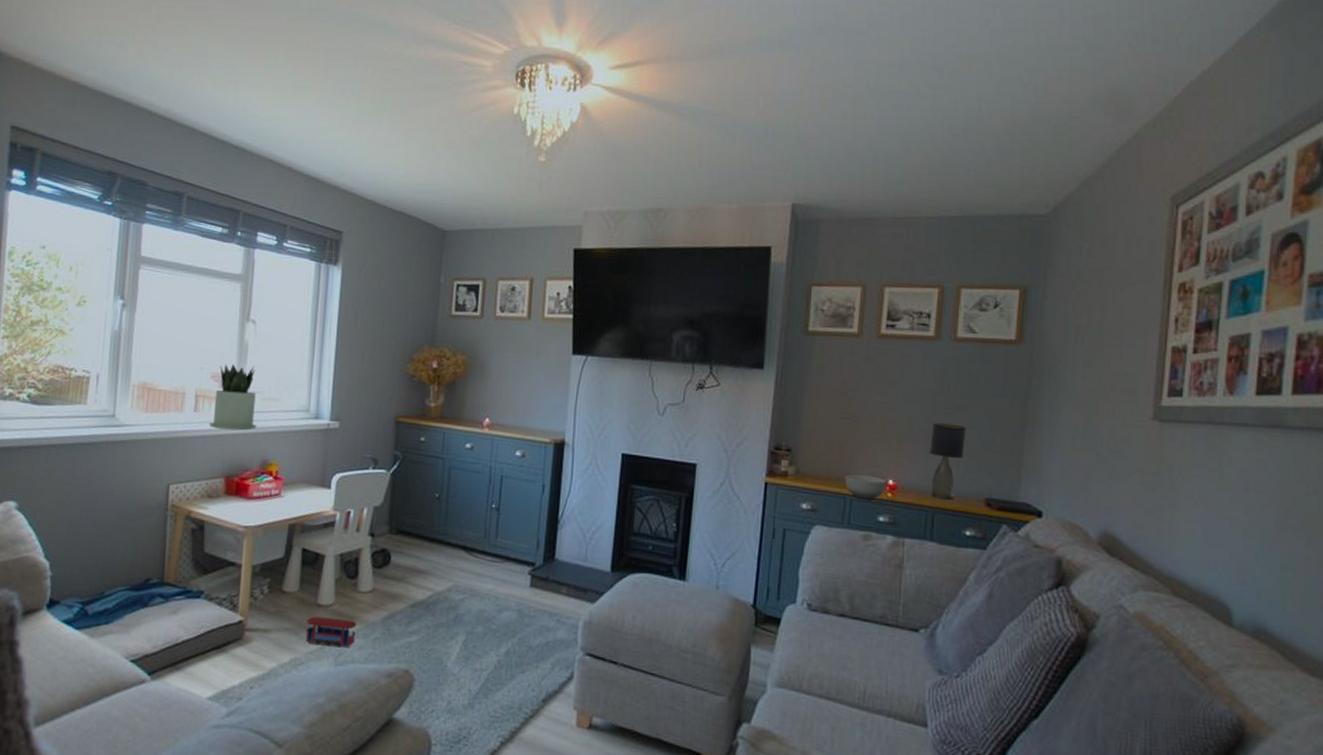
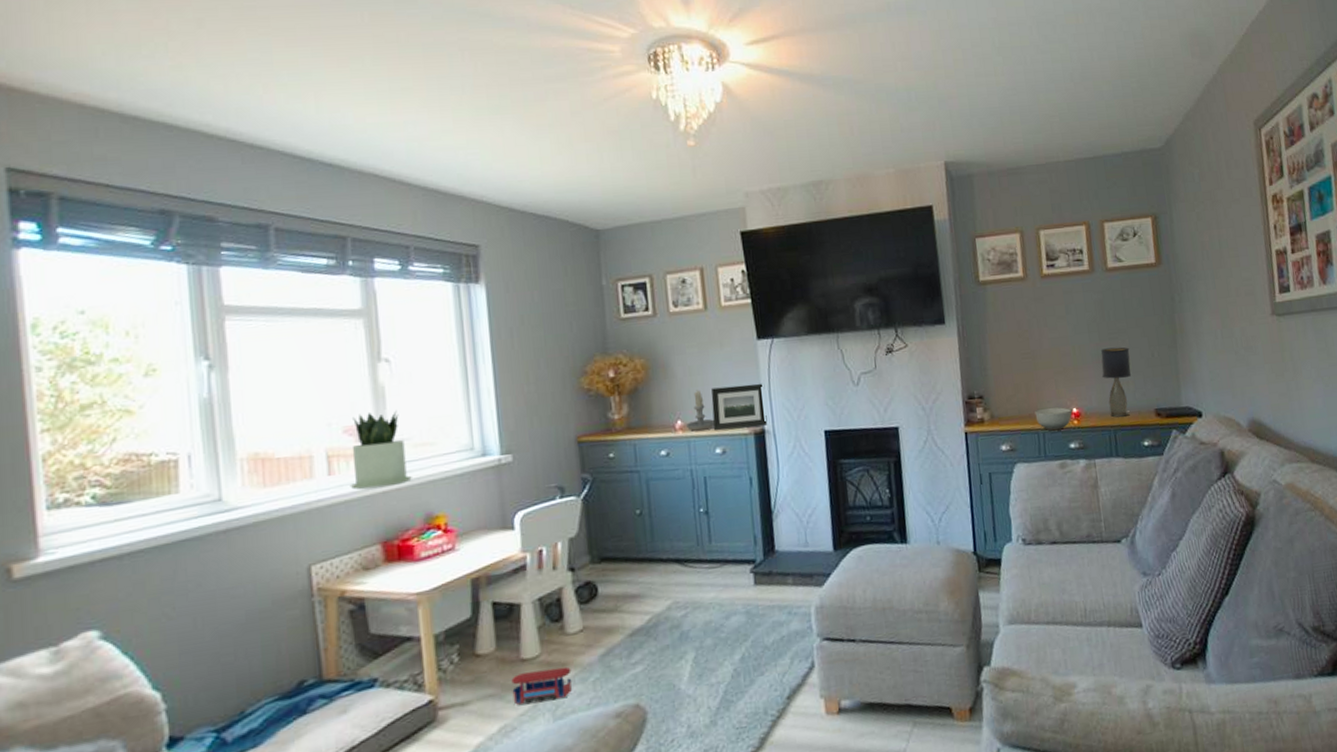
candle: none [493,393,520,433] -> present [686,390,715,432]
picture frame: none [518,394,572,438] -> present [711,384,768,431]

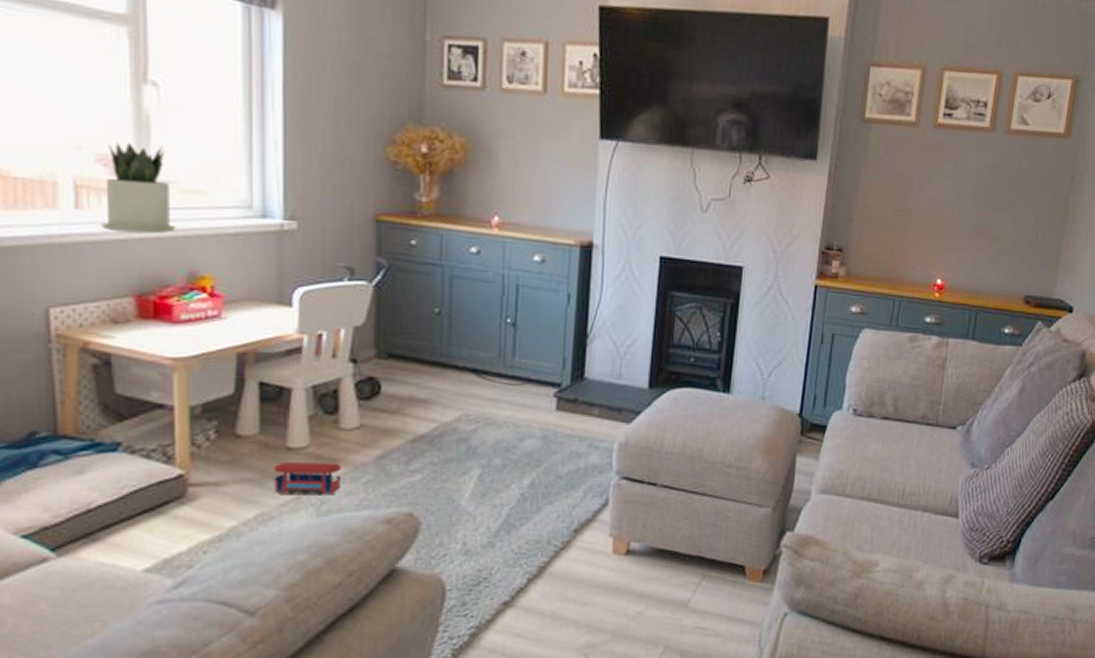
candle: present [686,390,715,432] -> none [504,185,538,233]
picture frame: present [711,384,768,431] -> none [536,186,601,239]
bowl: present [1034,407,1073,431] -> none [895,273,936,301]
table lamp: present [1100,347,1132,418] -> none [976,219,1013,298]

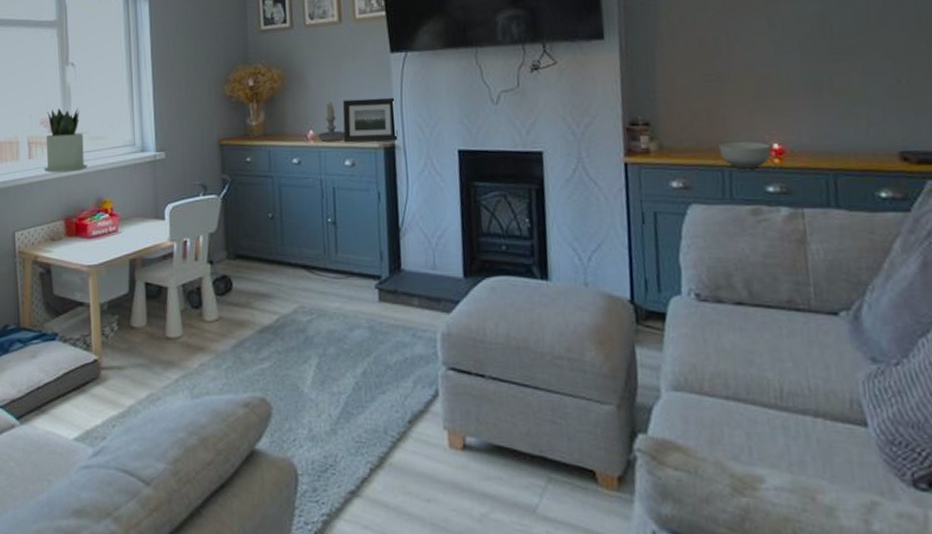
toy train: present [274,462,342,495] -> none [158,350,208,380]
candle: none [504,185,538,233] -> present [318,101,346,143]
picture frame: none [536,186,601,239] -> present [342,97,398,143]
bowl: none [895,273,936,301] -> present [718,140,773,169]

